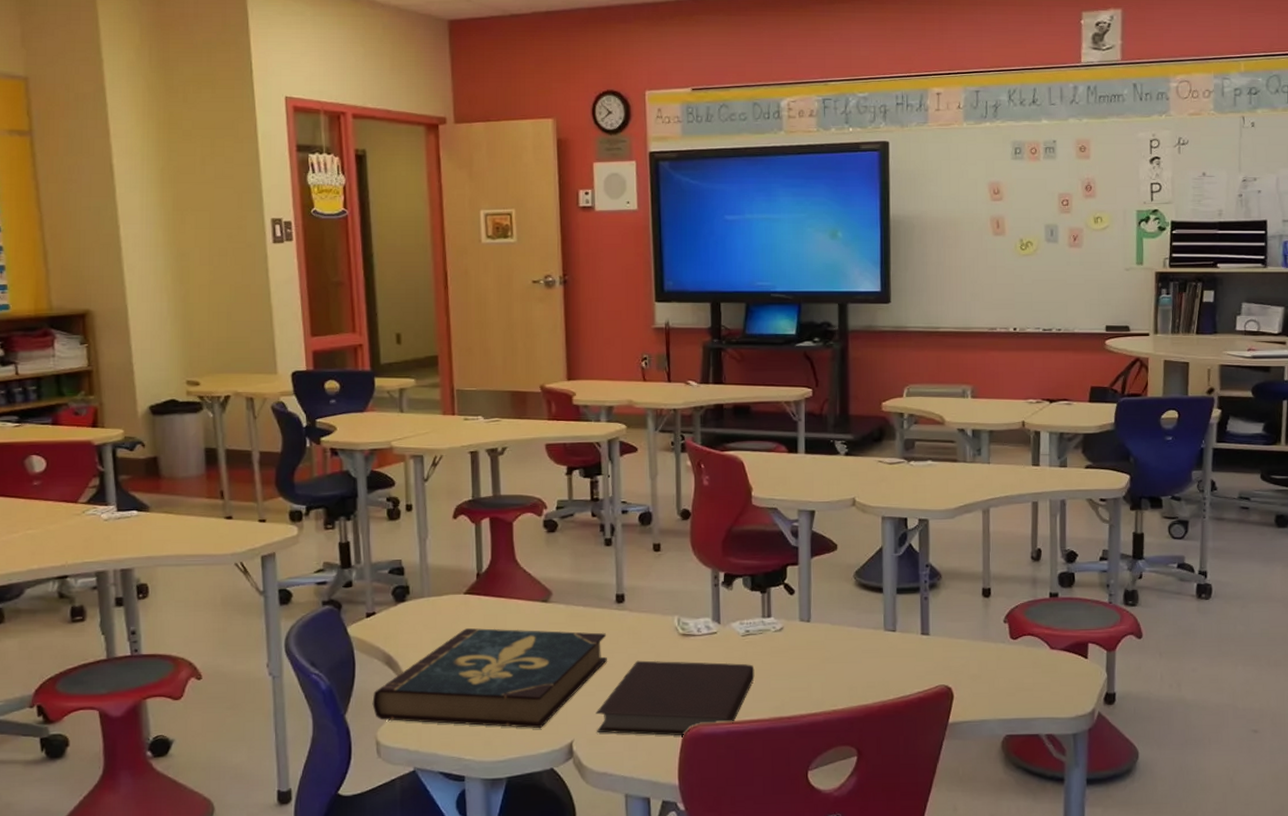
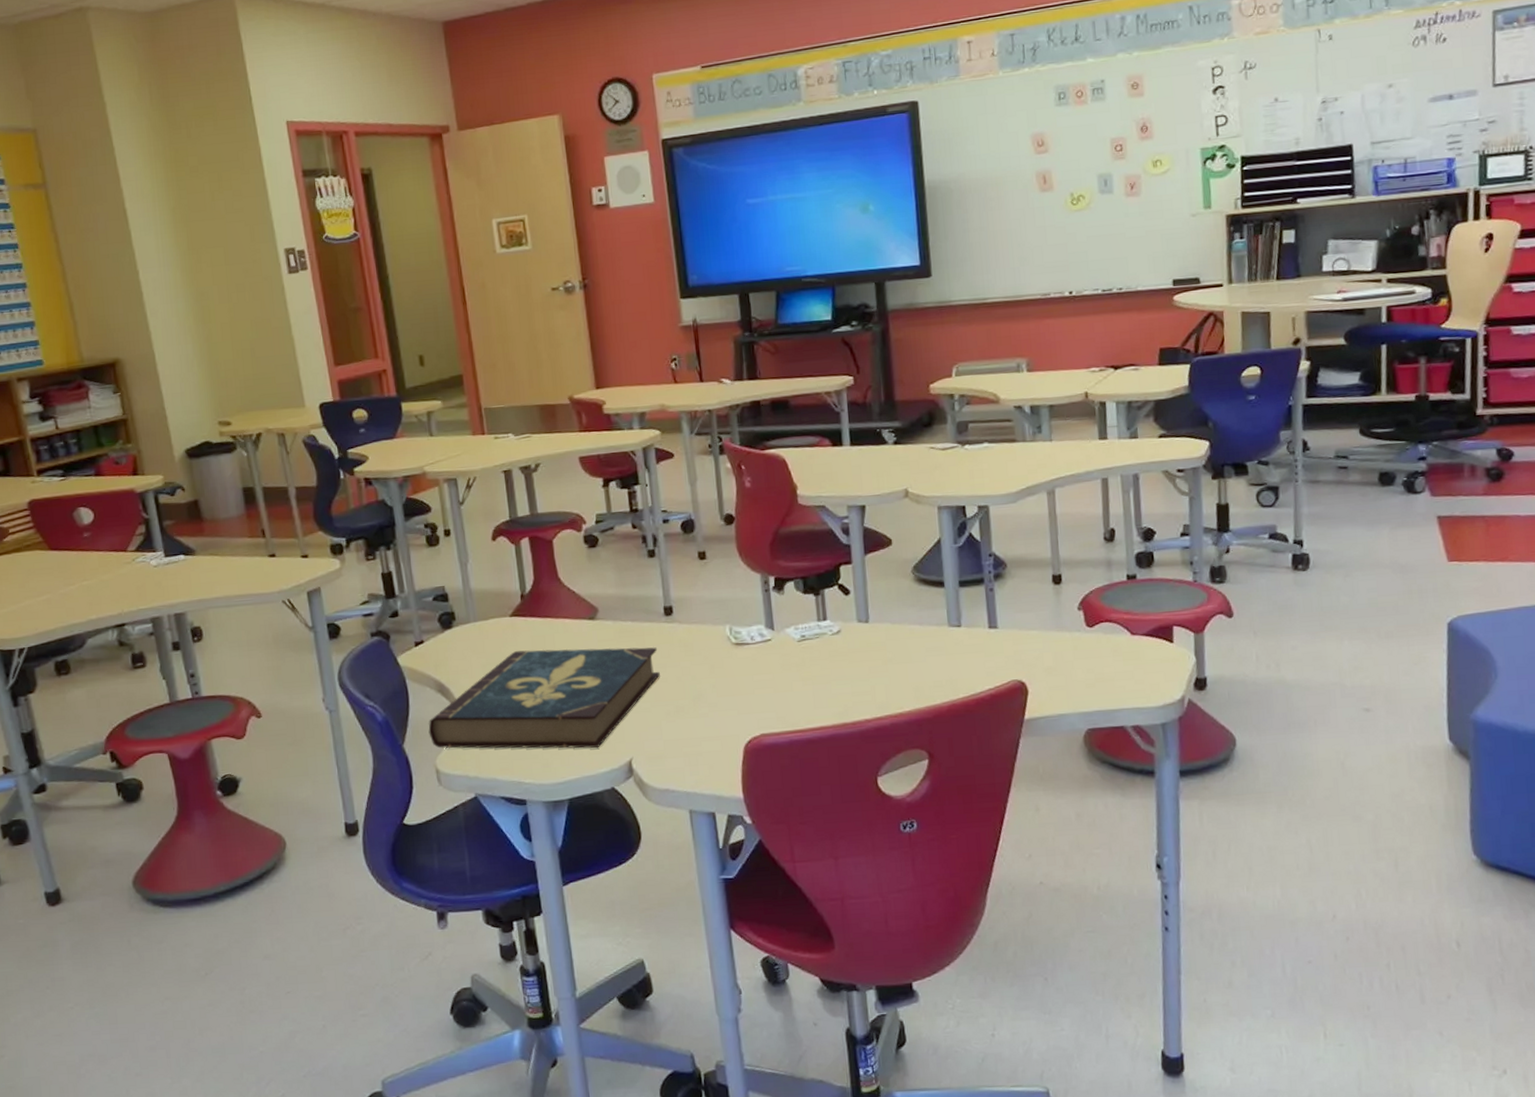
notebook: present [596,660,755,736] -> none [652,669,814,749]

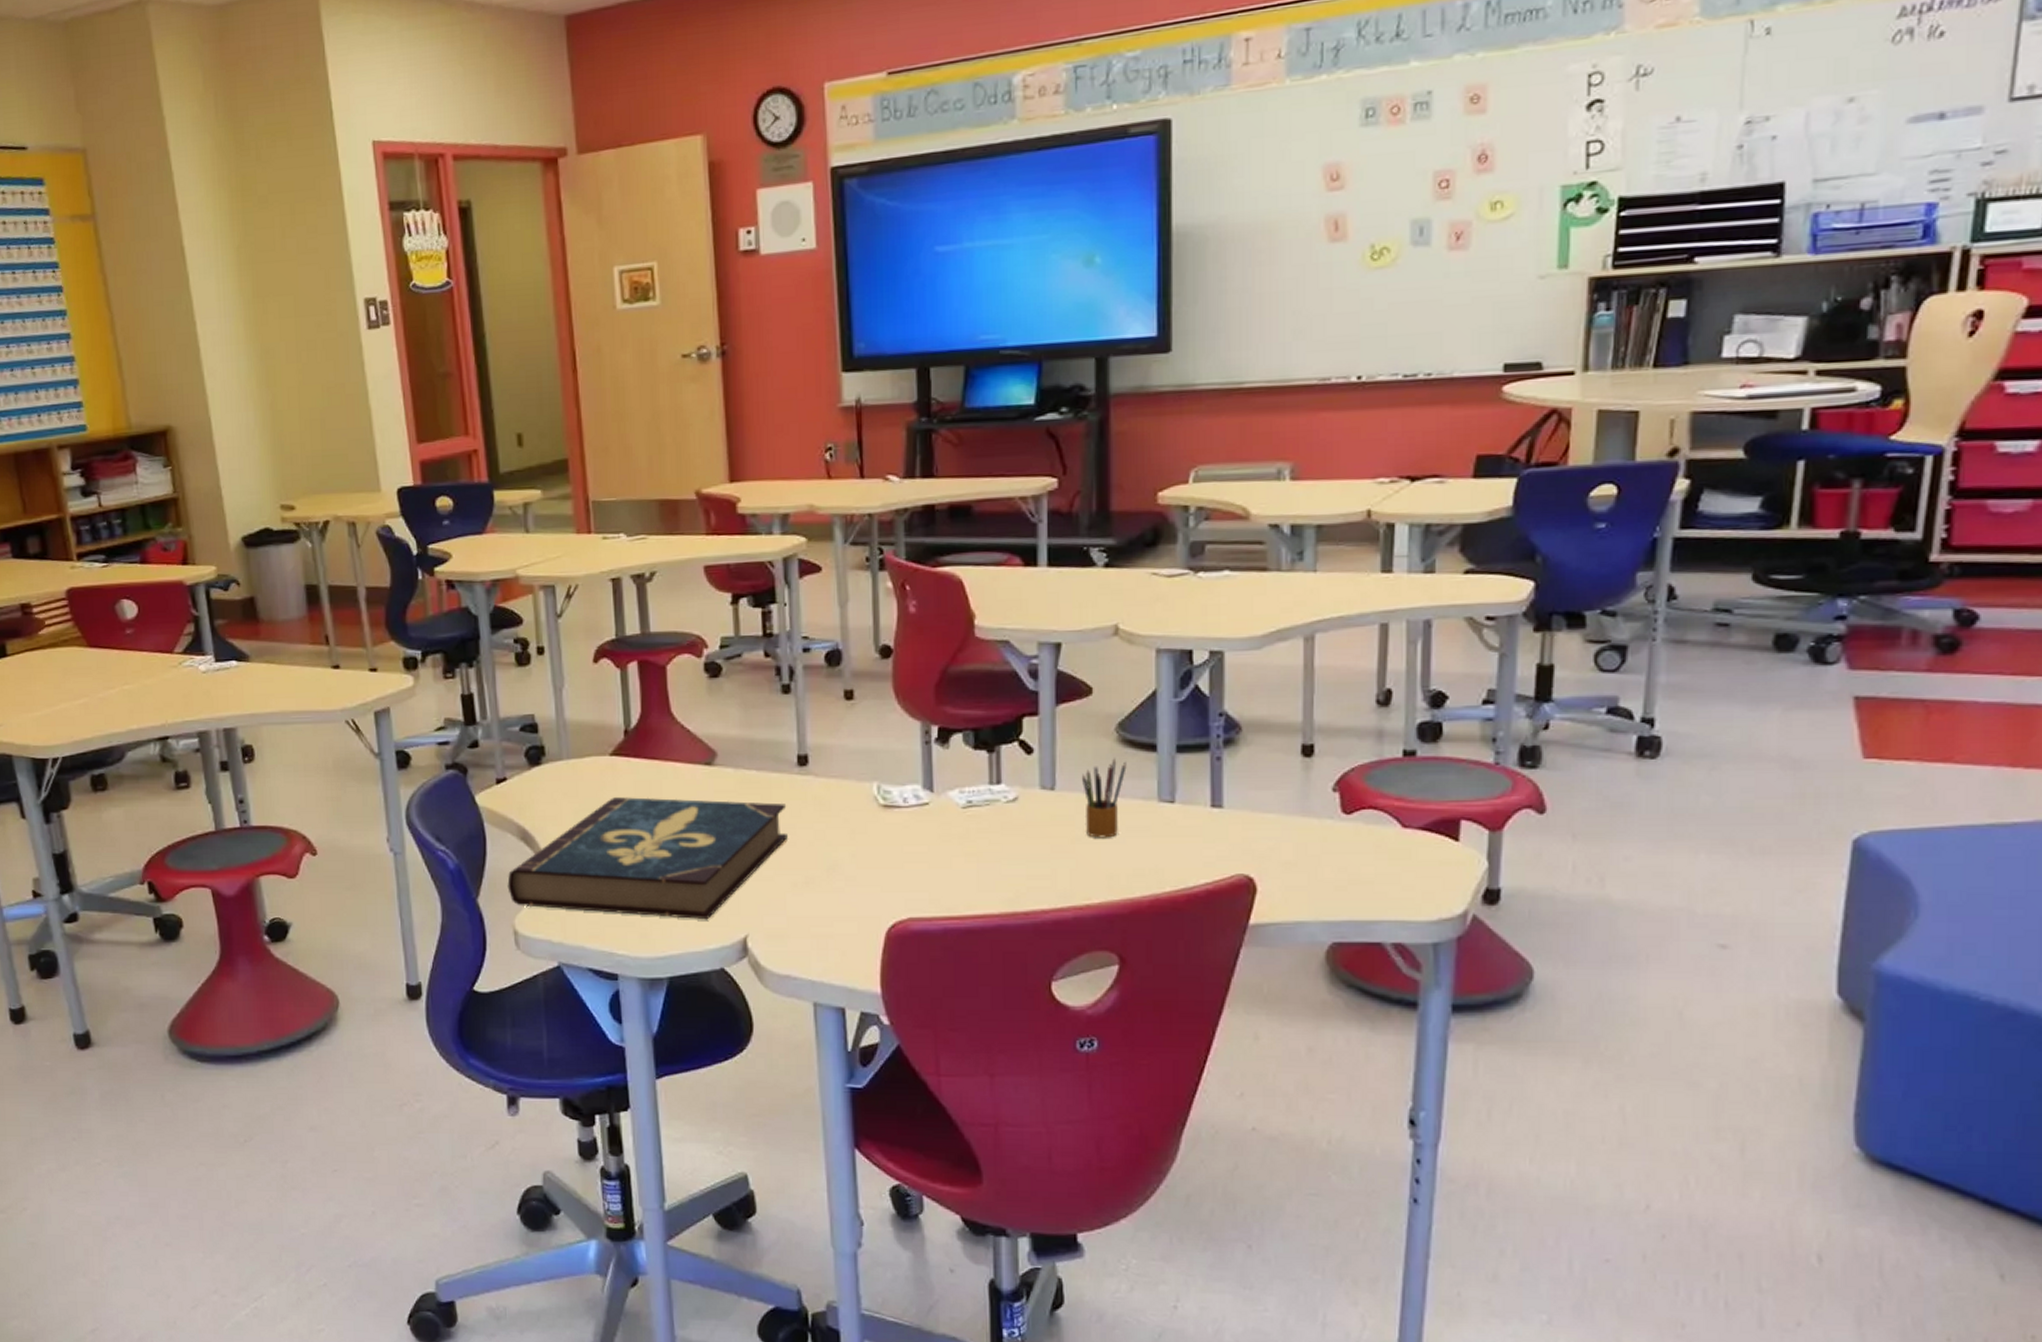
pencil box: none [888,594,923,659] -> present [1081,758,1127,838]

